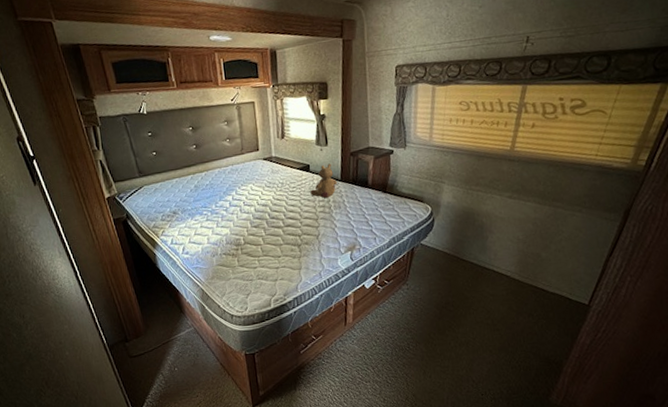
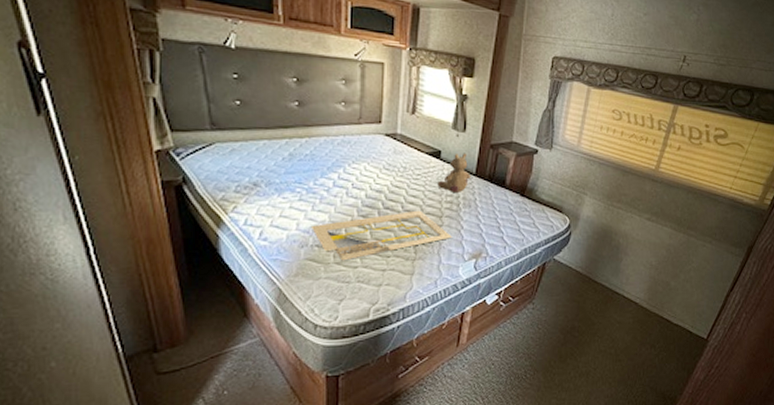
serving tray: none [218,216,328,264] -> present [312,210,452,261]

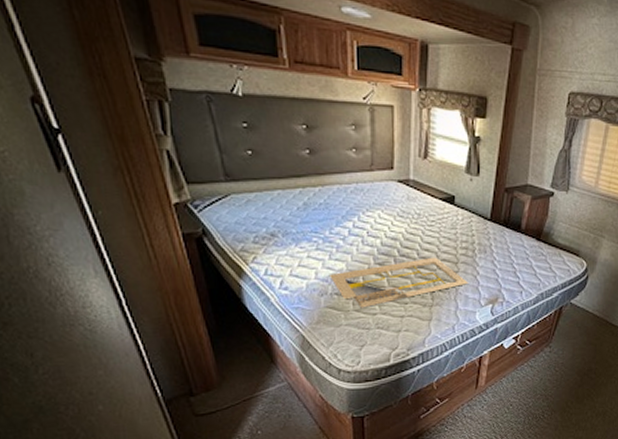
stuffed bear: present [437,153,470,192] -> none [452,197,485,238]

